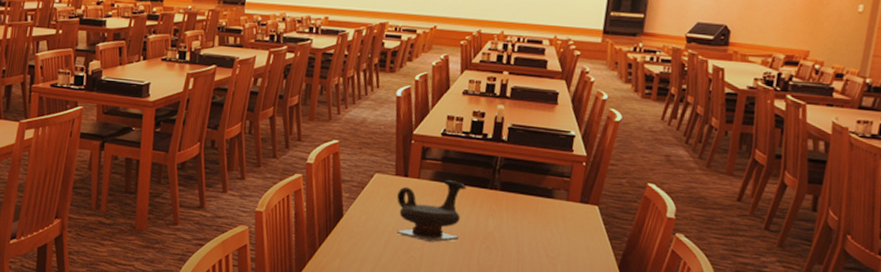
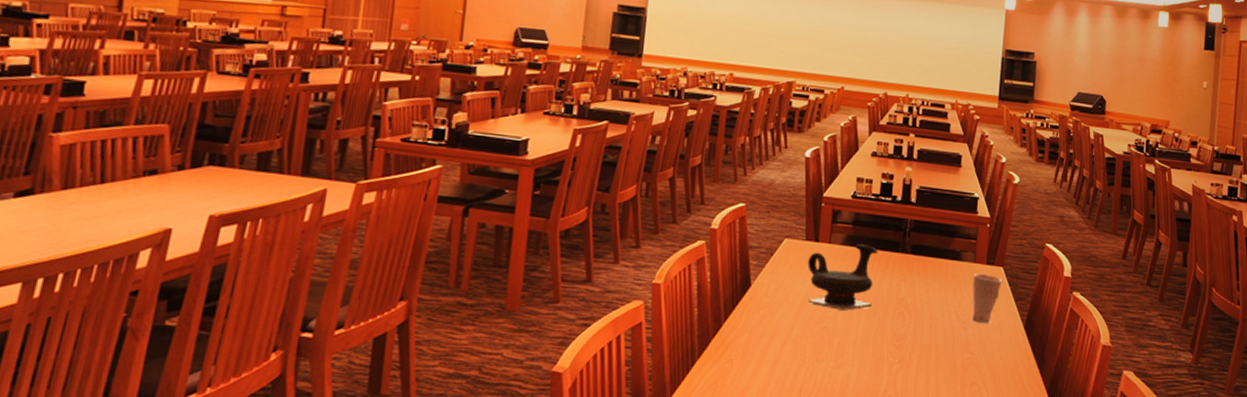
cup: none [562,211,598,260] -> present [972,273,1003,323]

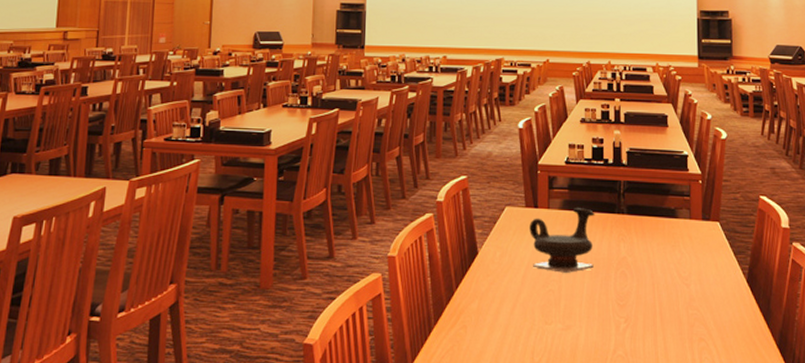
cup: present [972,273,1003,323] -> none [690,229,721,278]

